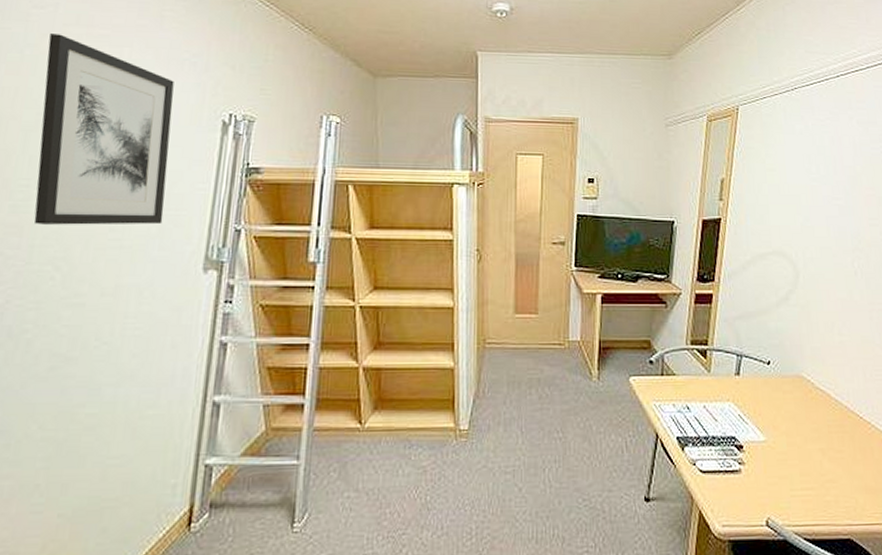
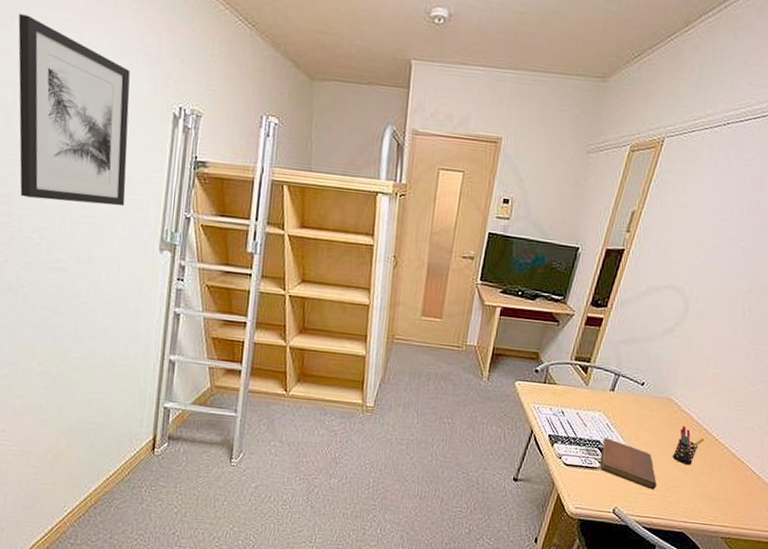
notebook: none [738,432,809,489] -> present [600,438,657,490]
pen holder: none [818,405,848,452] -> present [672,425,704,465]

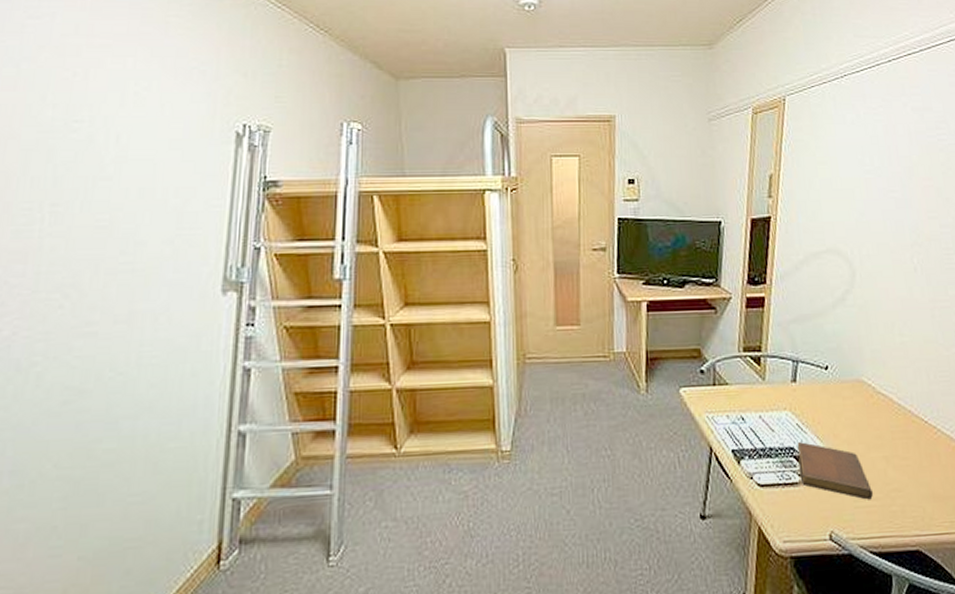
wall art: present [18,14,130,207] -> none [38,45,183,250]
pen holder: present [672,425,704,465] -> none [882,411,913,460]

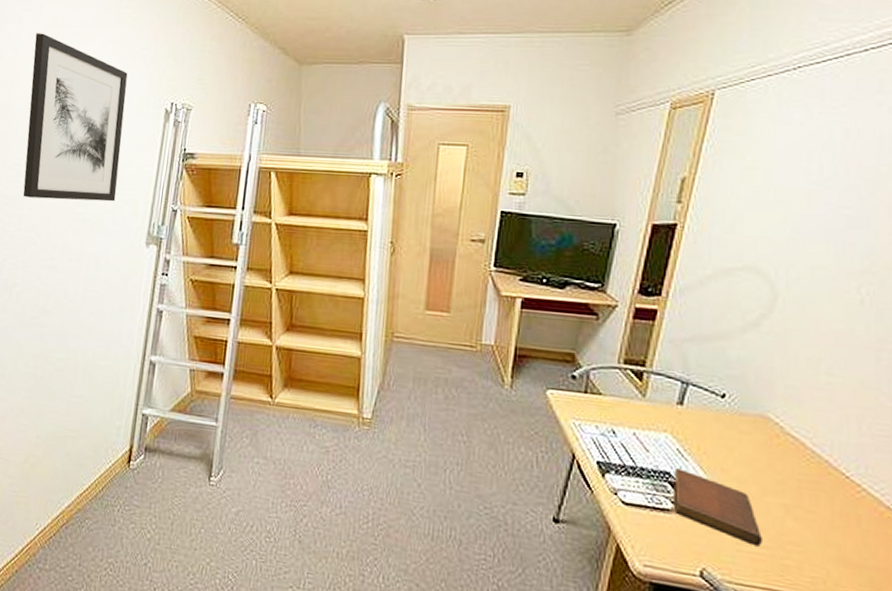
wall art: none [38,45,183,250] -> present [23,33,128,202]

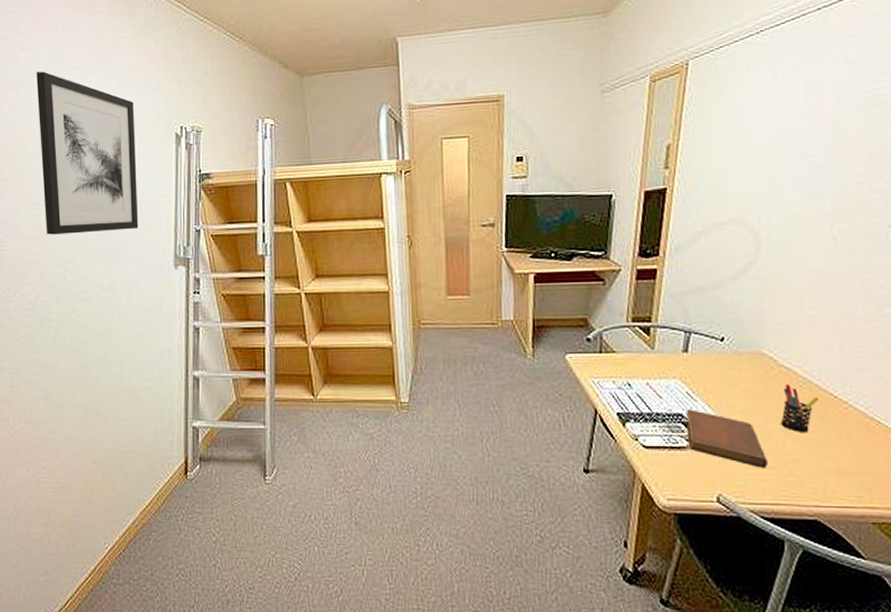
pen holder: none [781,455,828,512] -> present [781,383,819,432]

